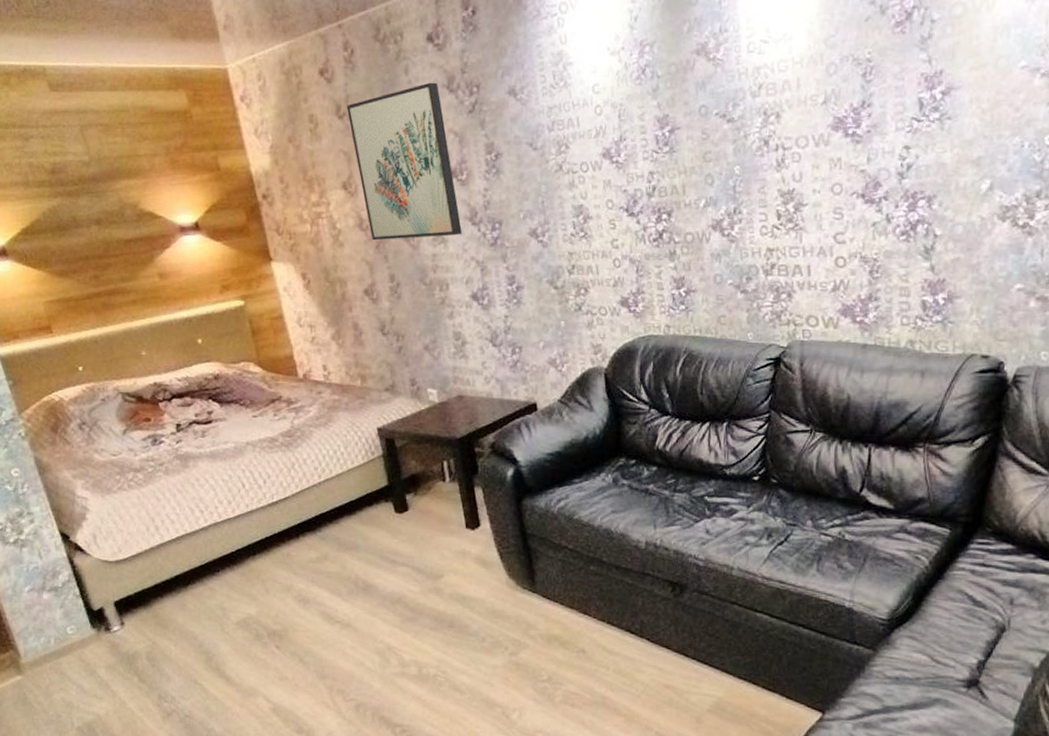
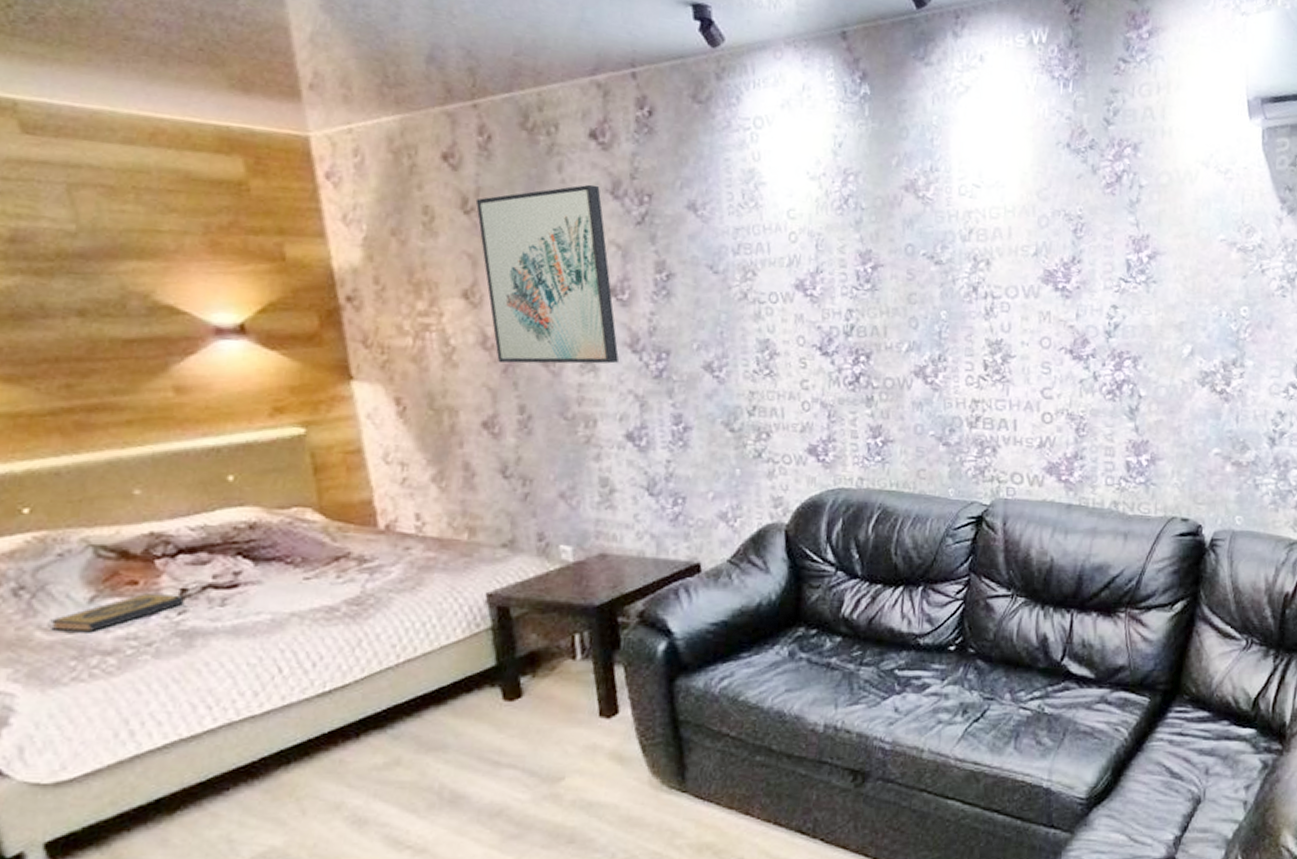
hardback book: none [101,428,180,456] -> present [48,594,186,633]

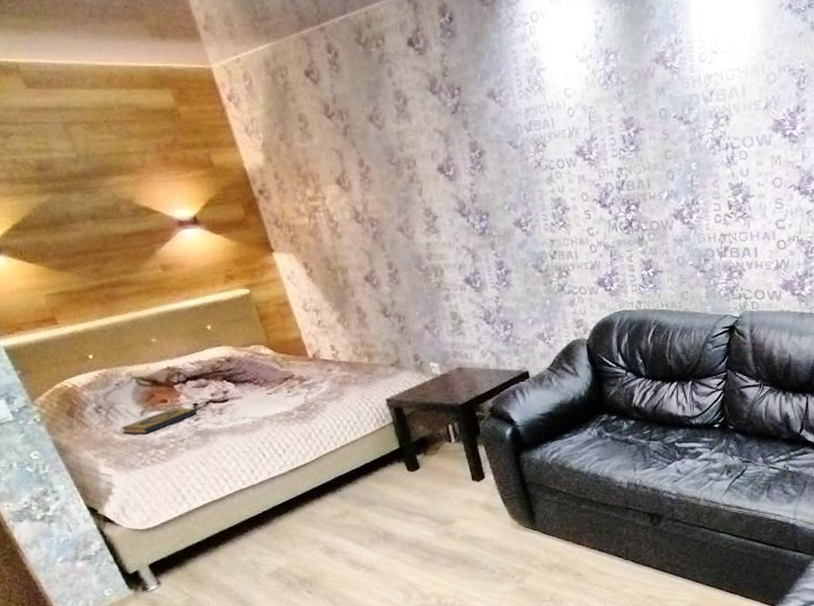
wall art: present [475,184,619,364] -> none [334,84,452,232]

